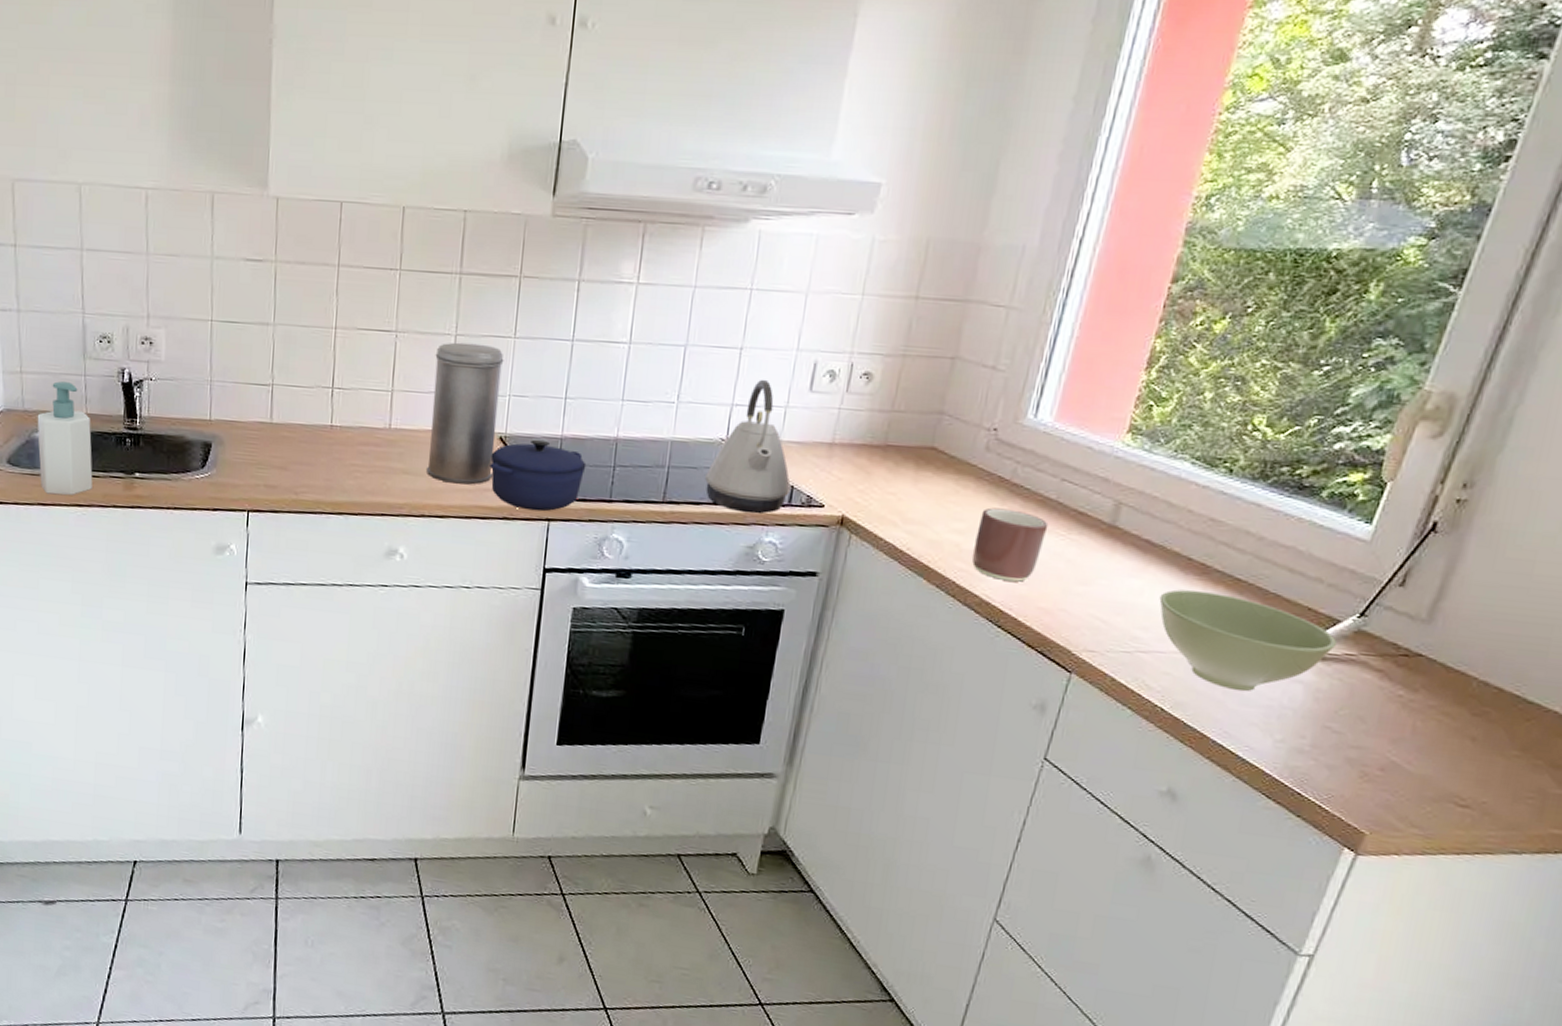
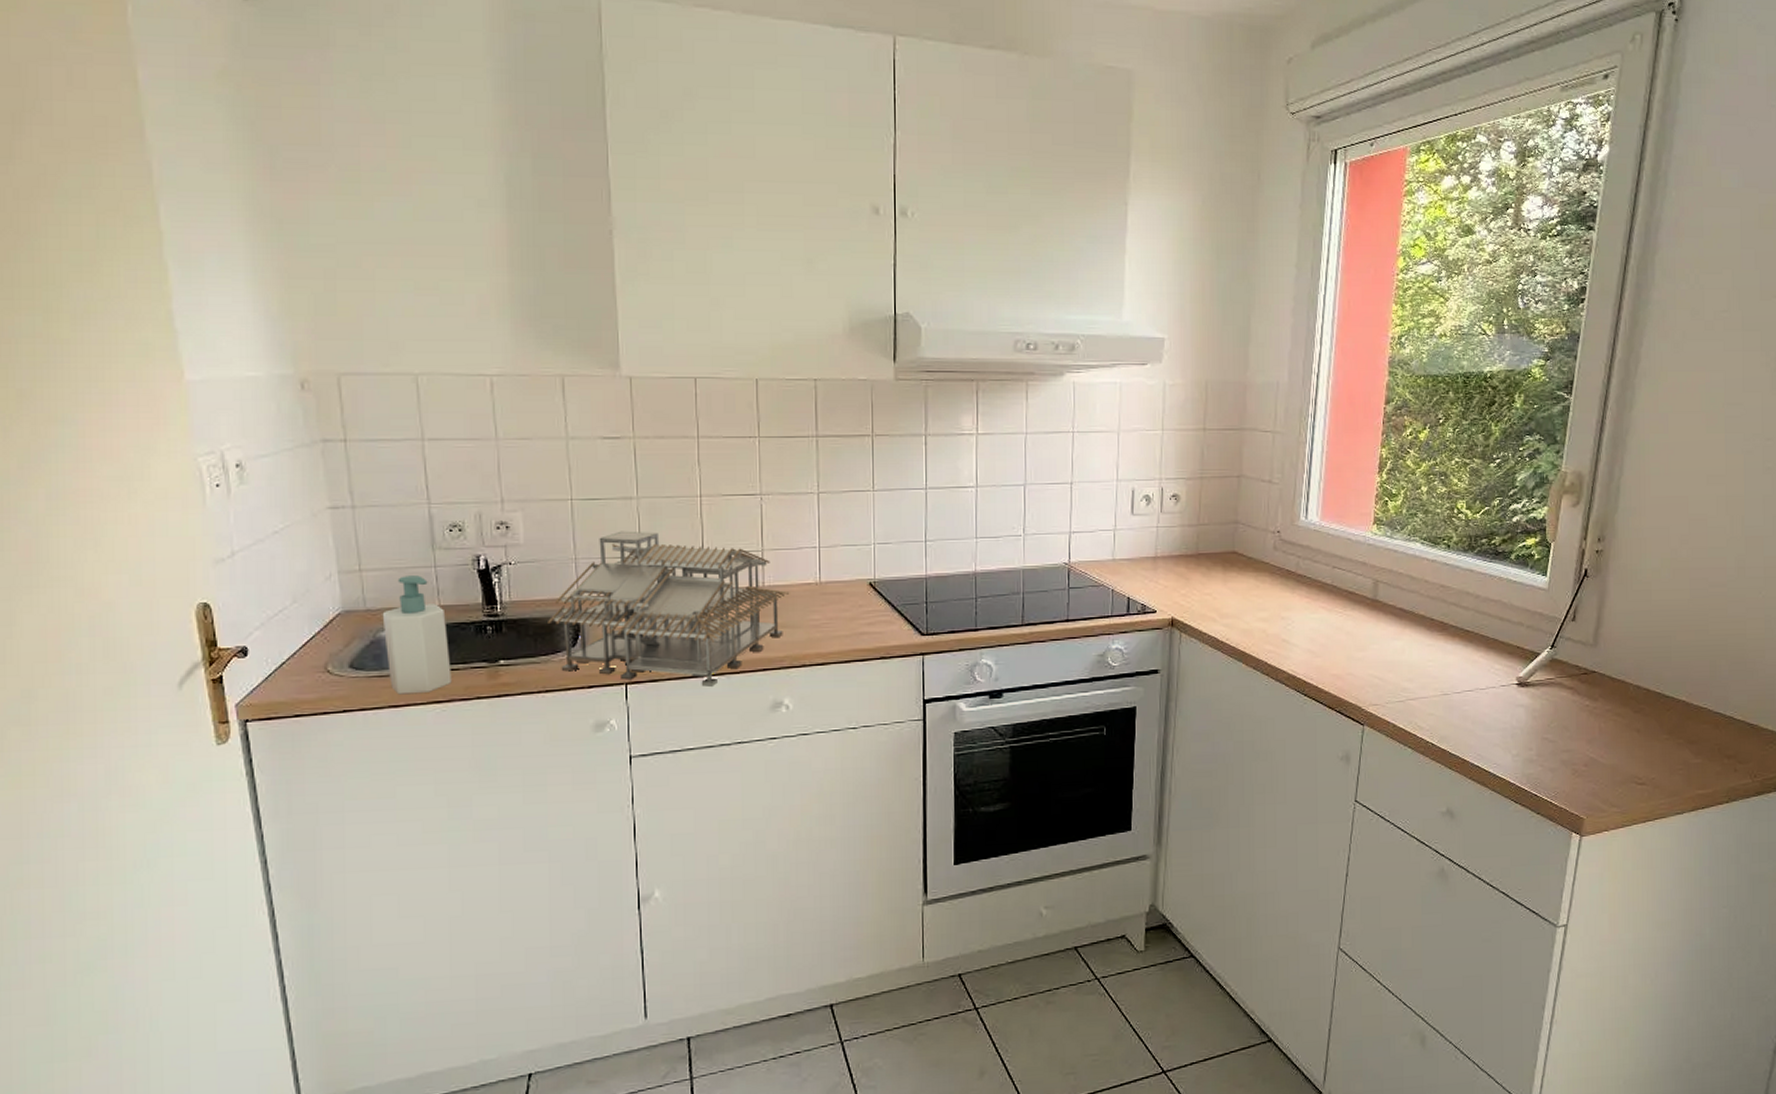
dish rack: none [181,357,416,526] -> present [548,531,790,688]
canister: present [427,342,504,485] -> none [800,499,867,631]
cooking pot: present [490,437,587,512] -> none [863,579,951,648]
kettle: present [705,379,791,515] -> none [1056,508,1127,626]
mug: present [971,507,1049,582] -> none [1276,596,1329,656]
bowl: present [1159,589,1337,692] -> none [1416,643,1540,720]

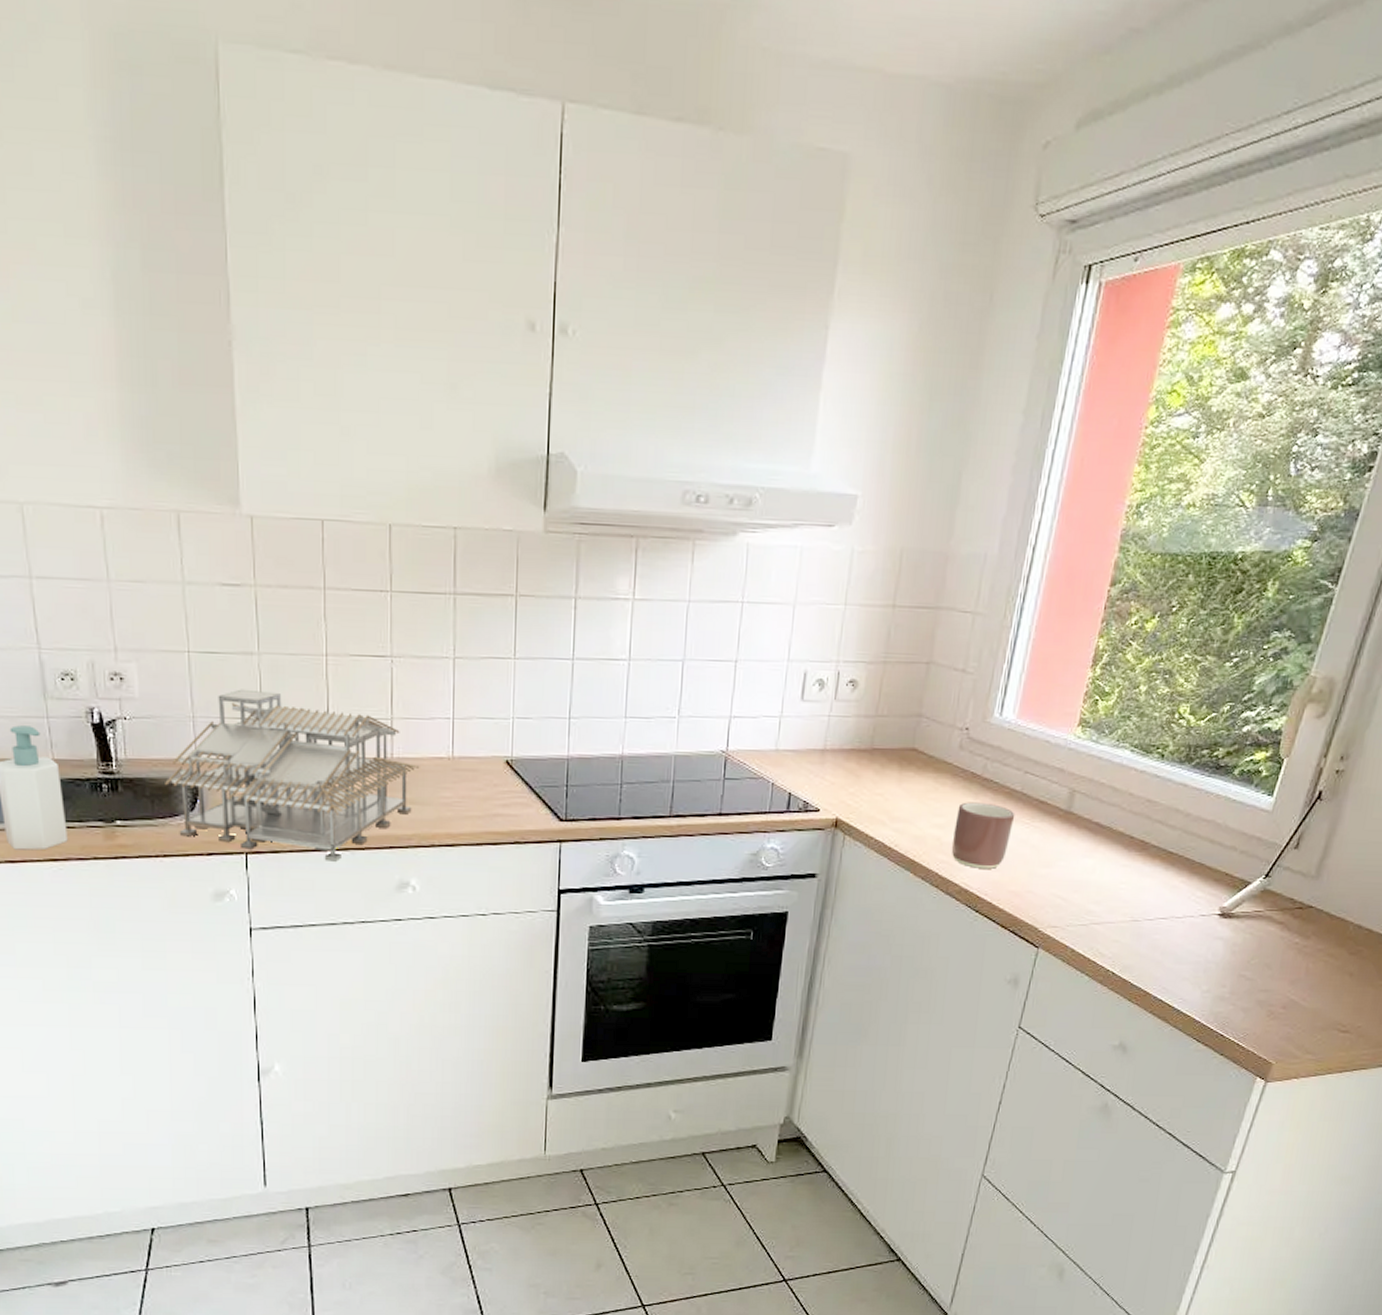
mug: none [1276,596,1329,656] -> present [951,802,1015,869]

